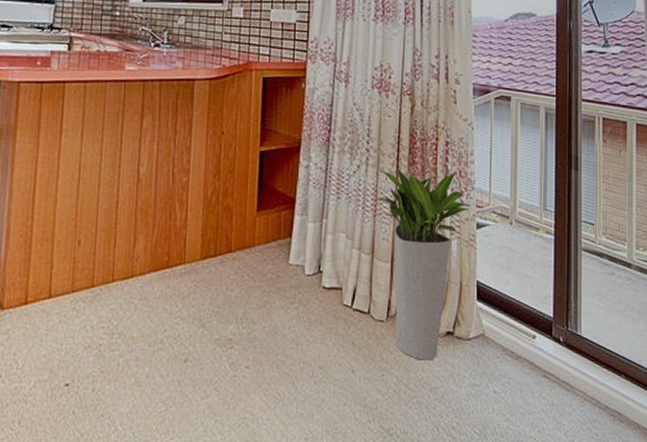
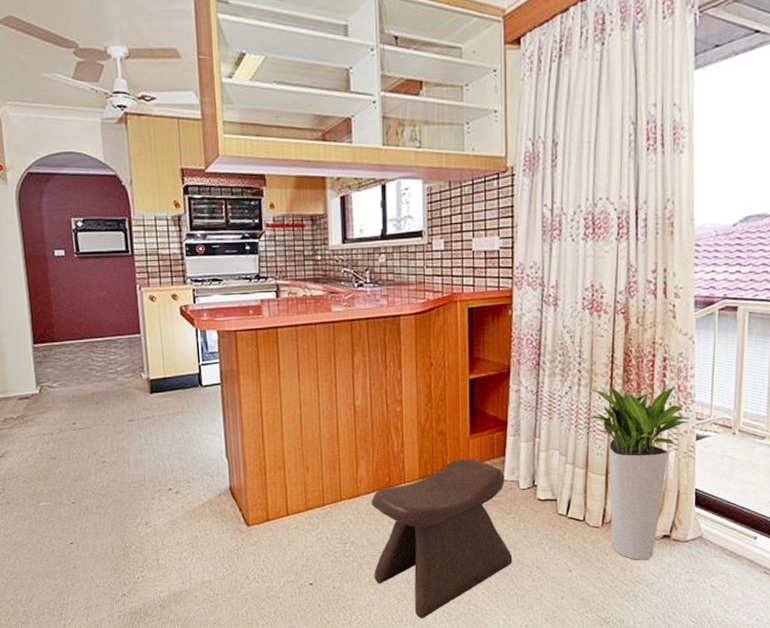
stool: none [141,238,294,431] -> present [372,458,513,619]

